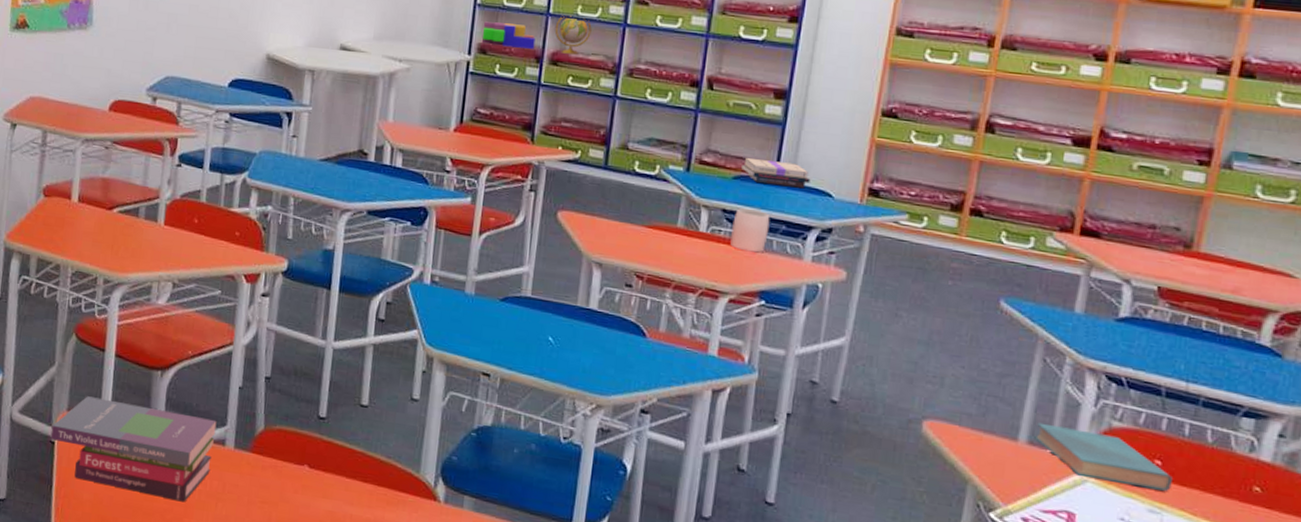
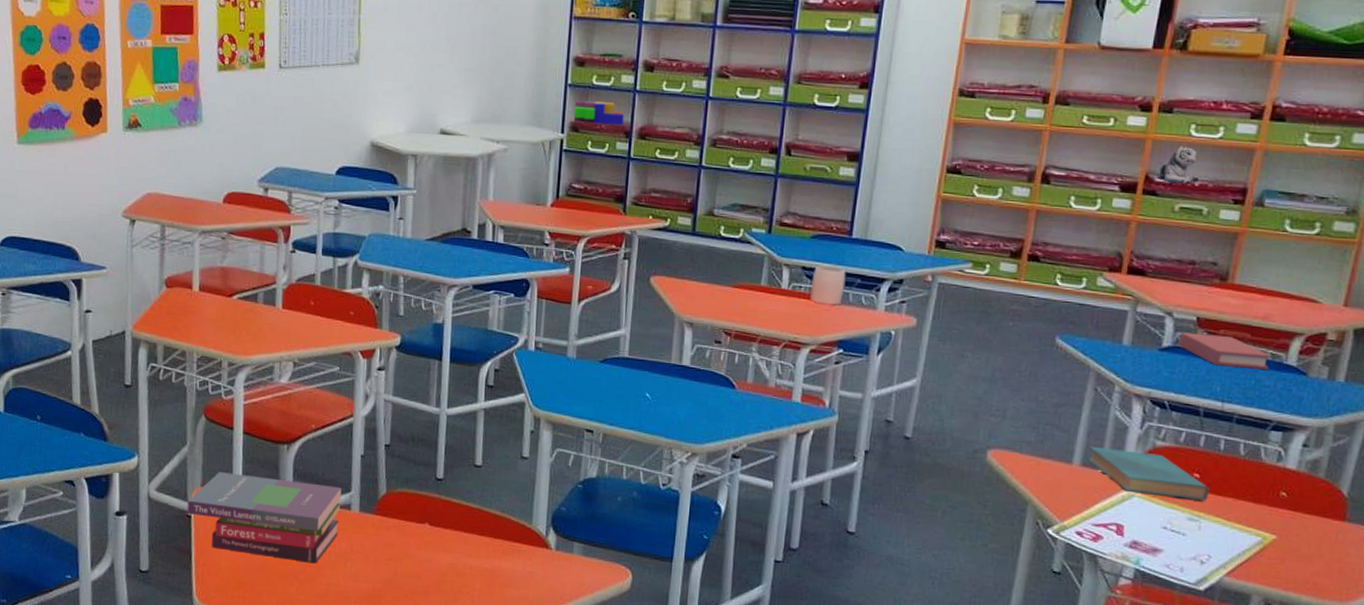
globe: present [554,15,592,55] -> none [642,91,676,128]
books: present [741,157,811,189] -> none [819,217,883,244]
plush toy: none [1113,99,1161,141] -> present [1157,145,1200,184]
book: none [1136,302,1243,350] -> present [1178,332,1272,371]

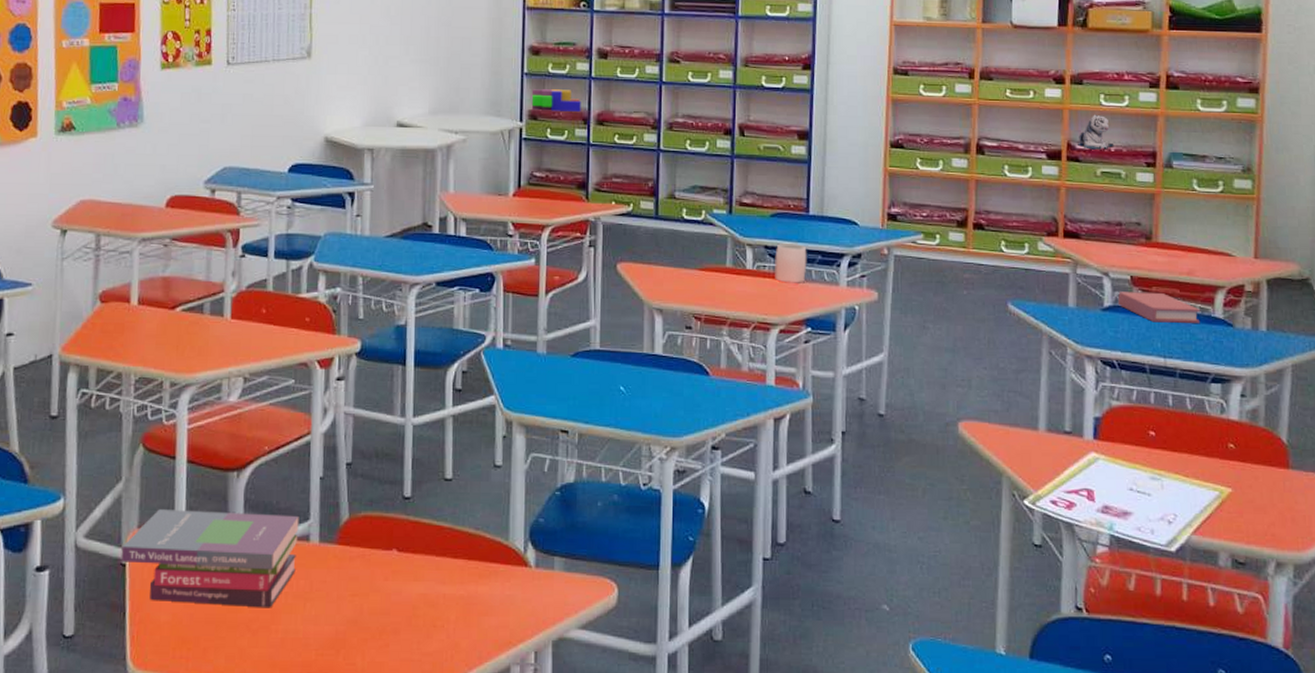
book: present [1087,446,1209,501] -> none [1051,410,1166,458]

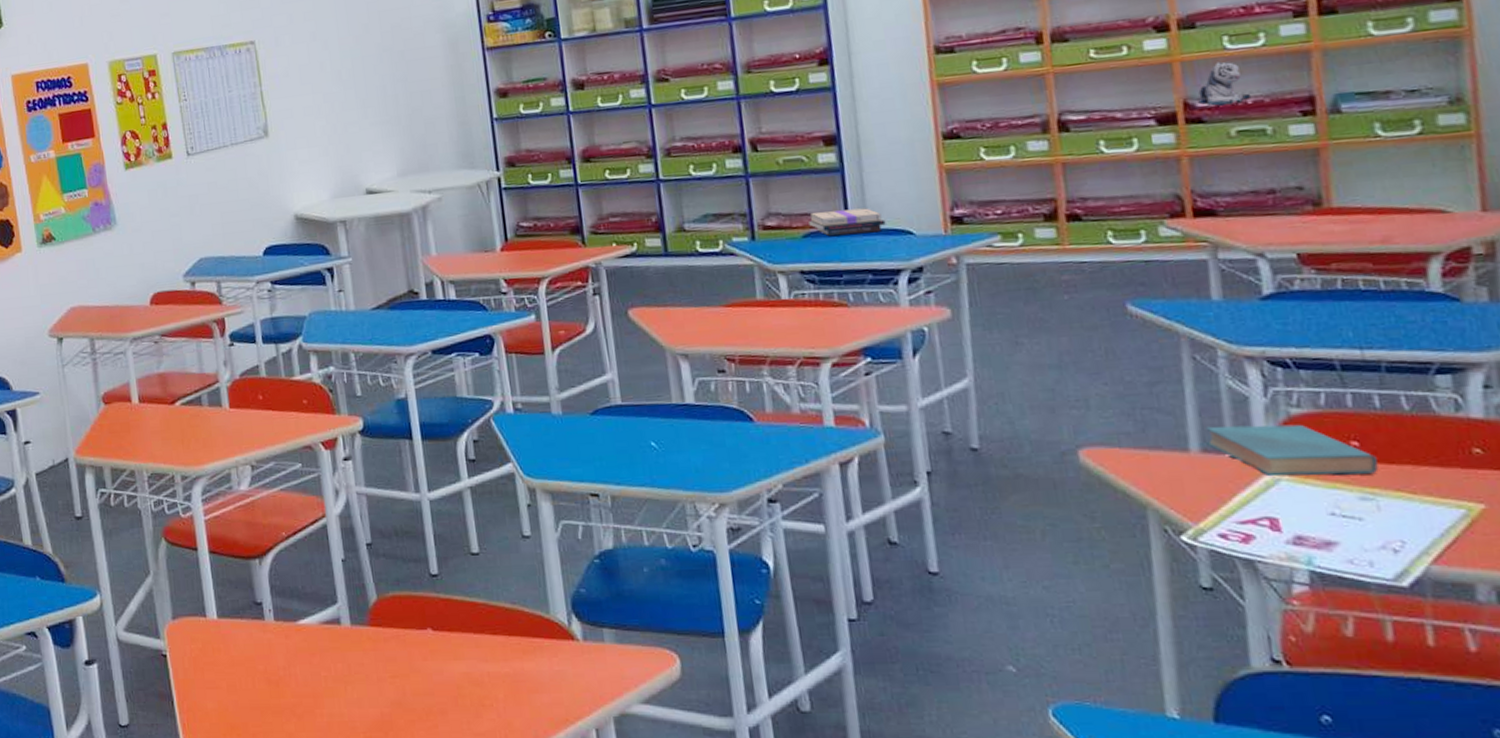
books: present [120,509,299,608] -> none [160,599,331,693]
toy blocks: present [531,89,581,112] -> none [505,129,563,156]
mug: present [775,243,807,283] -> none [814,264,857,310]
books: none [777,195,838,220] -> present [809,208,886,236]
book: none [1051,410,1166,458] -> present [1205,424,1379,477]
book: present [1117,291,1201,324] -> none [1281,269,1409,307]

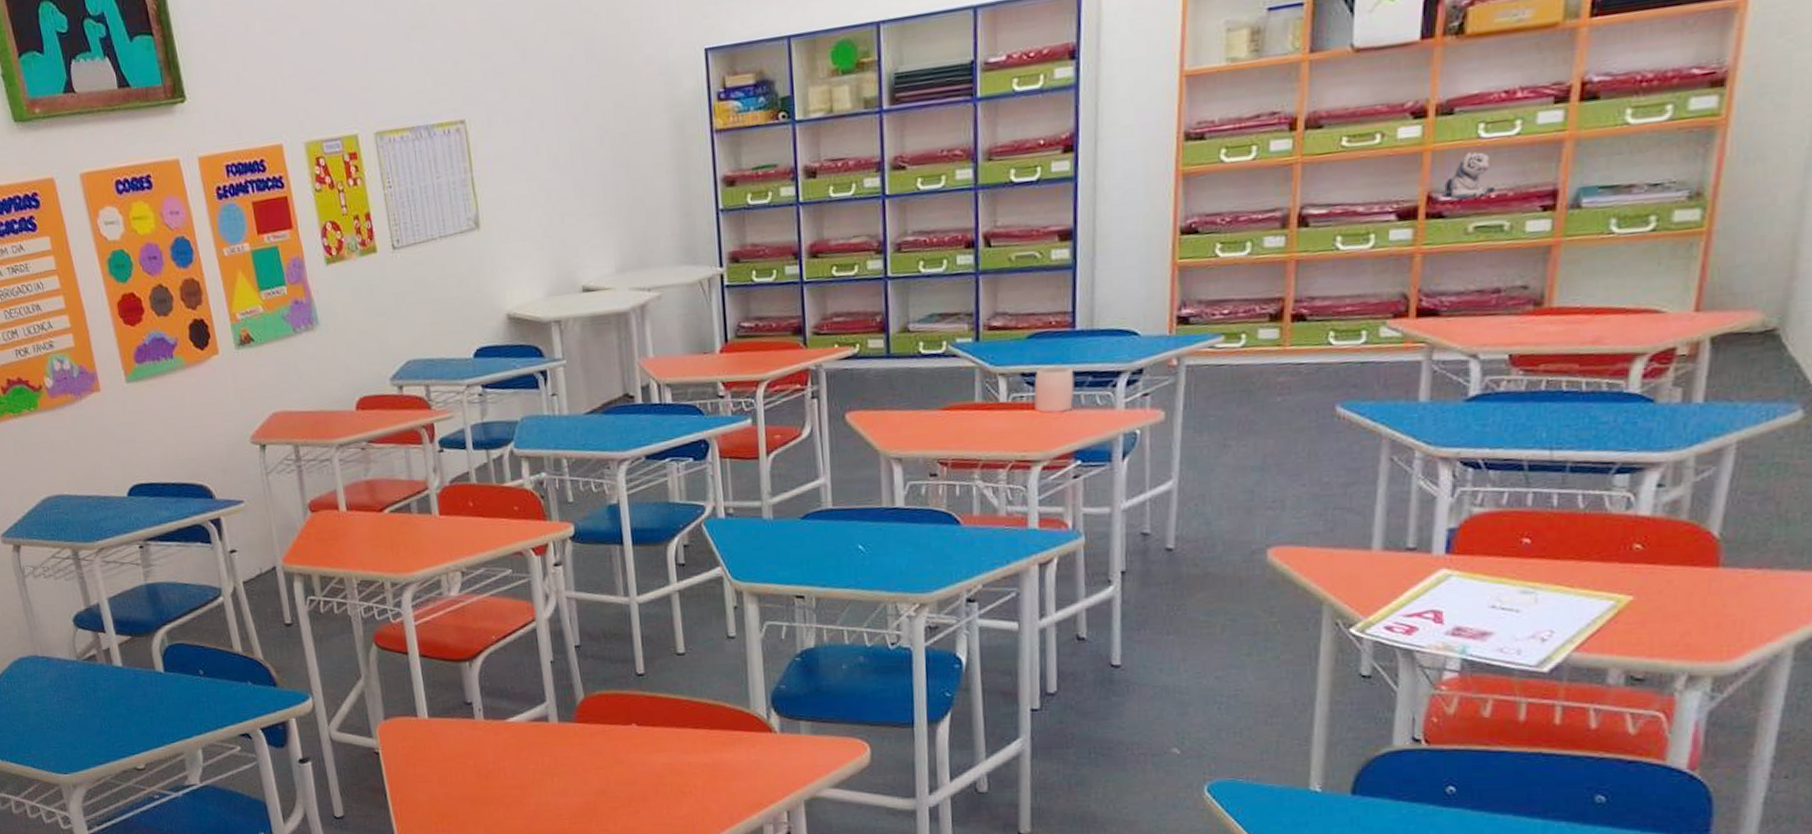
books: present [809,208,886,236] -> none [1035,307,1112,337]
mug: none [814,264,857,310] -> present [1034,366,1075,413]
book: present [1205,424,1379,477] -> none [1389,522,1544,573]

